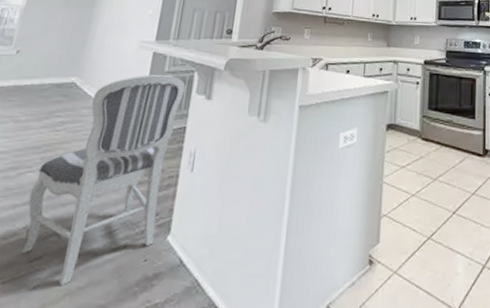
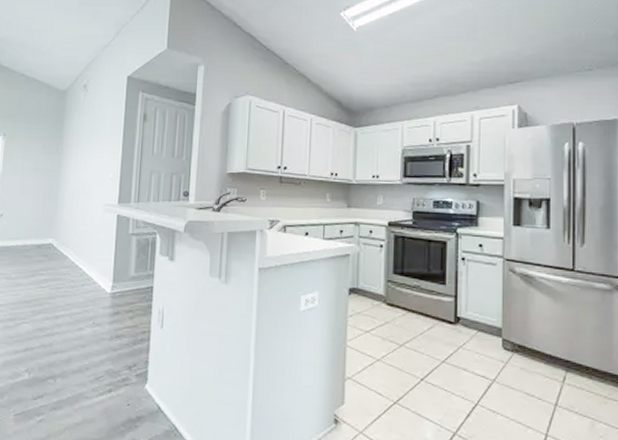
dining chair: present [21,75,186,287] -> none [27,236,149,422]

